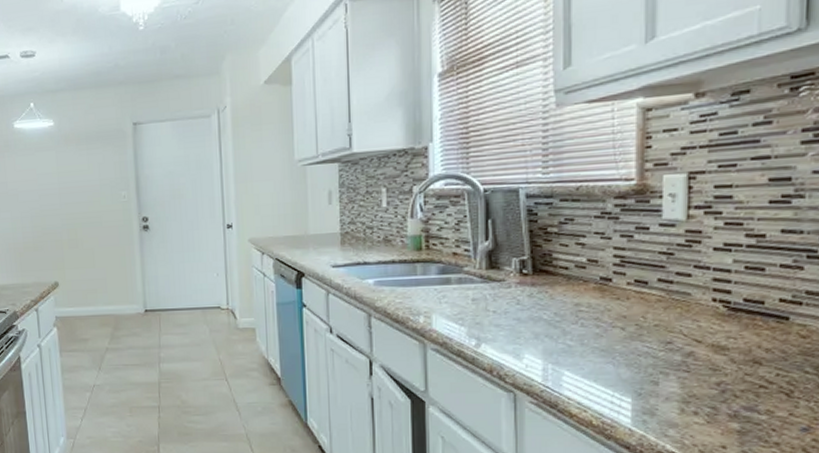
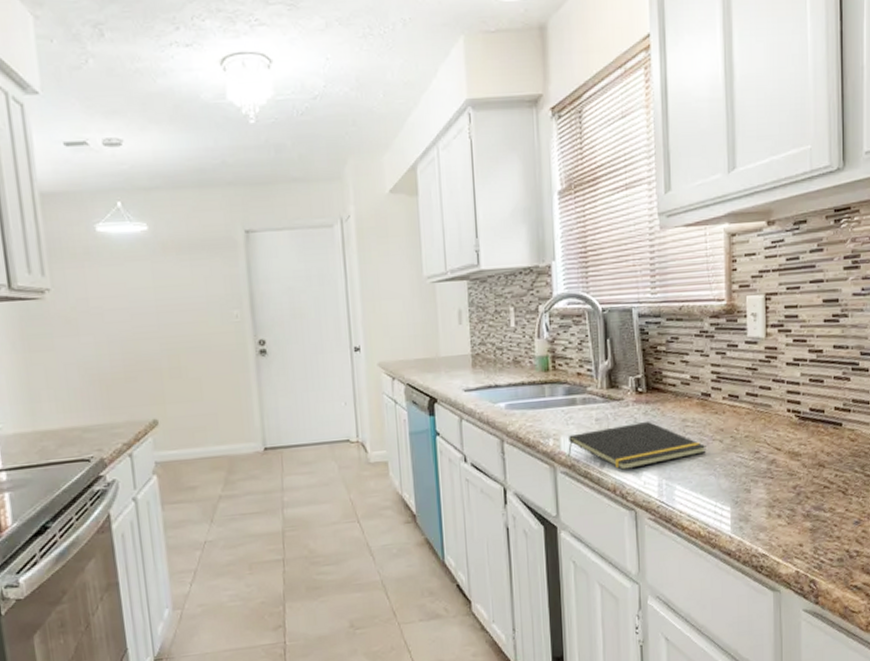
notepad: none [440,303,604,352] -> present [568,421,706,471]

